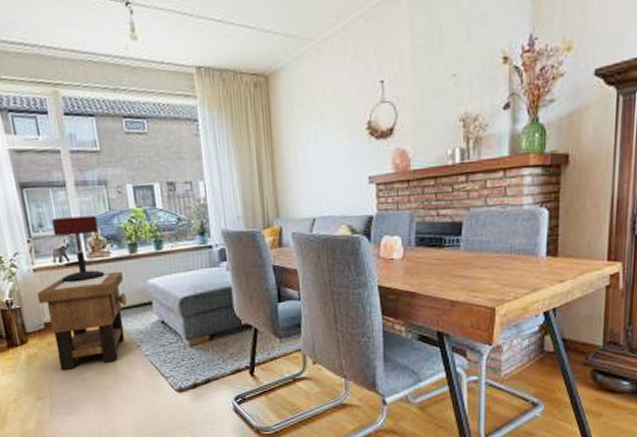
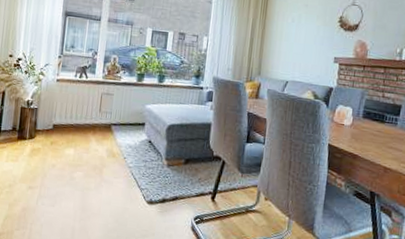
side table: present [37,271,127,370] -> none [53,90,127,168]
bar stool: present [52,215,105,283] -> none [77,43,118,97]

